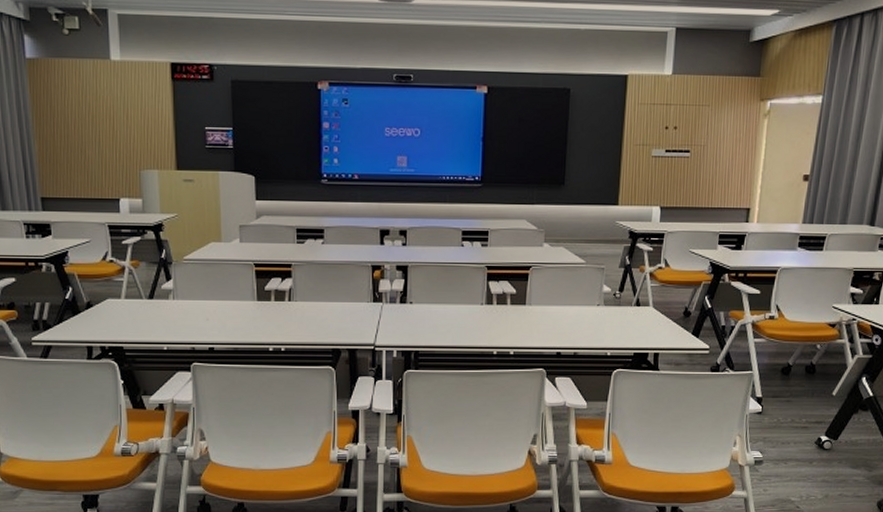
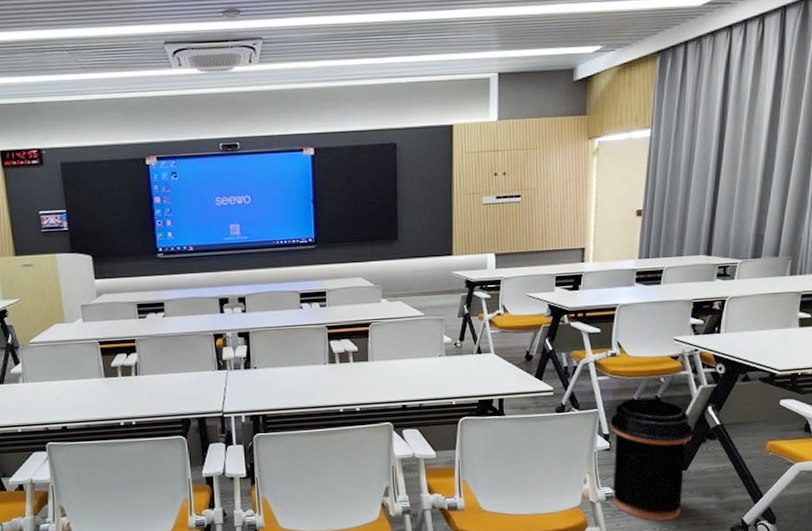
trash can: none [761,363,846,490] -> present [611,398,693,521]

